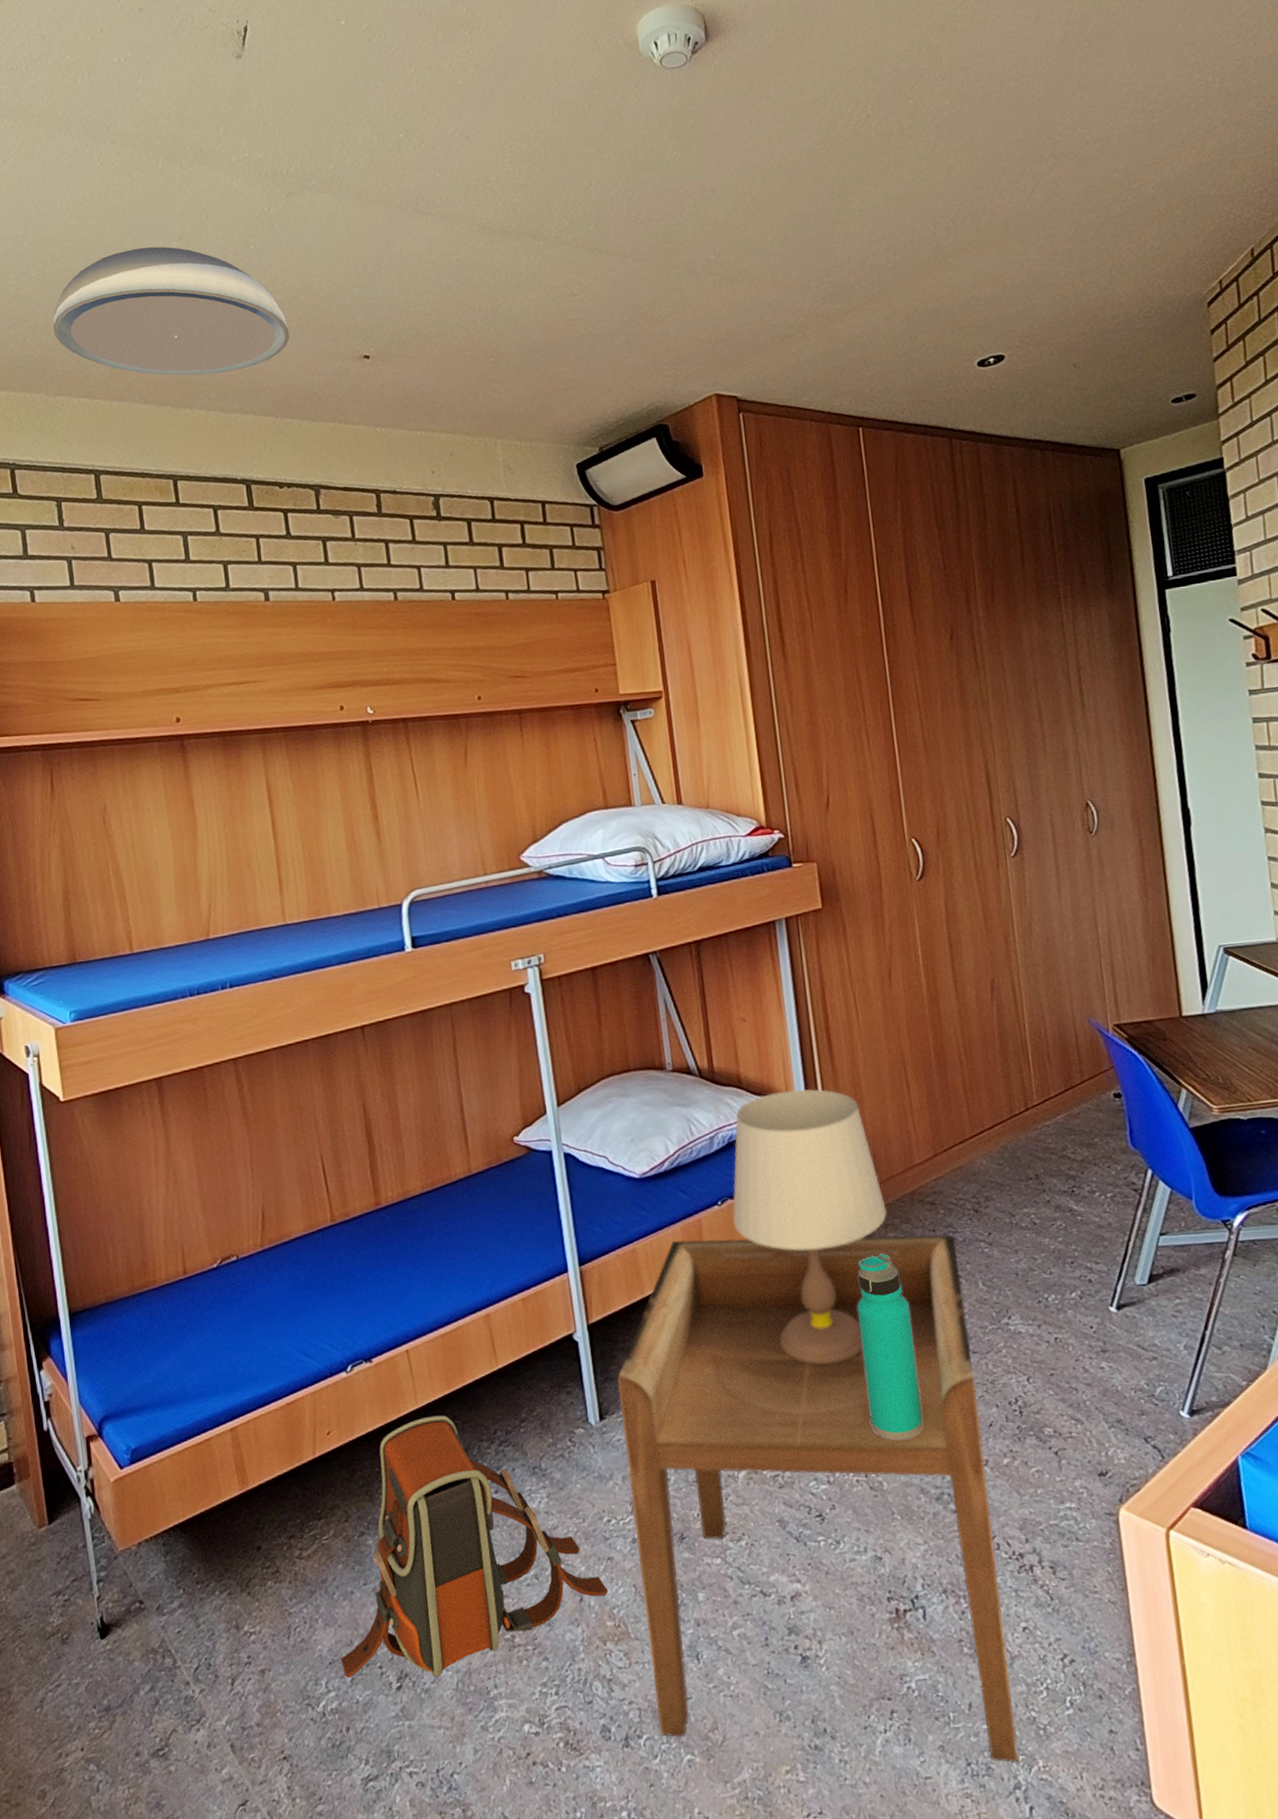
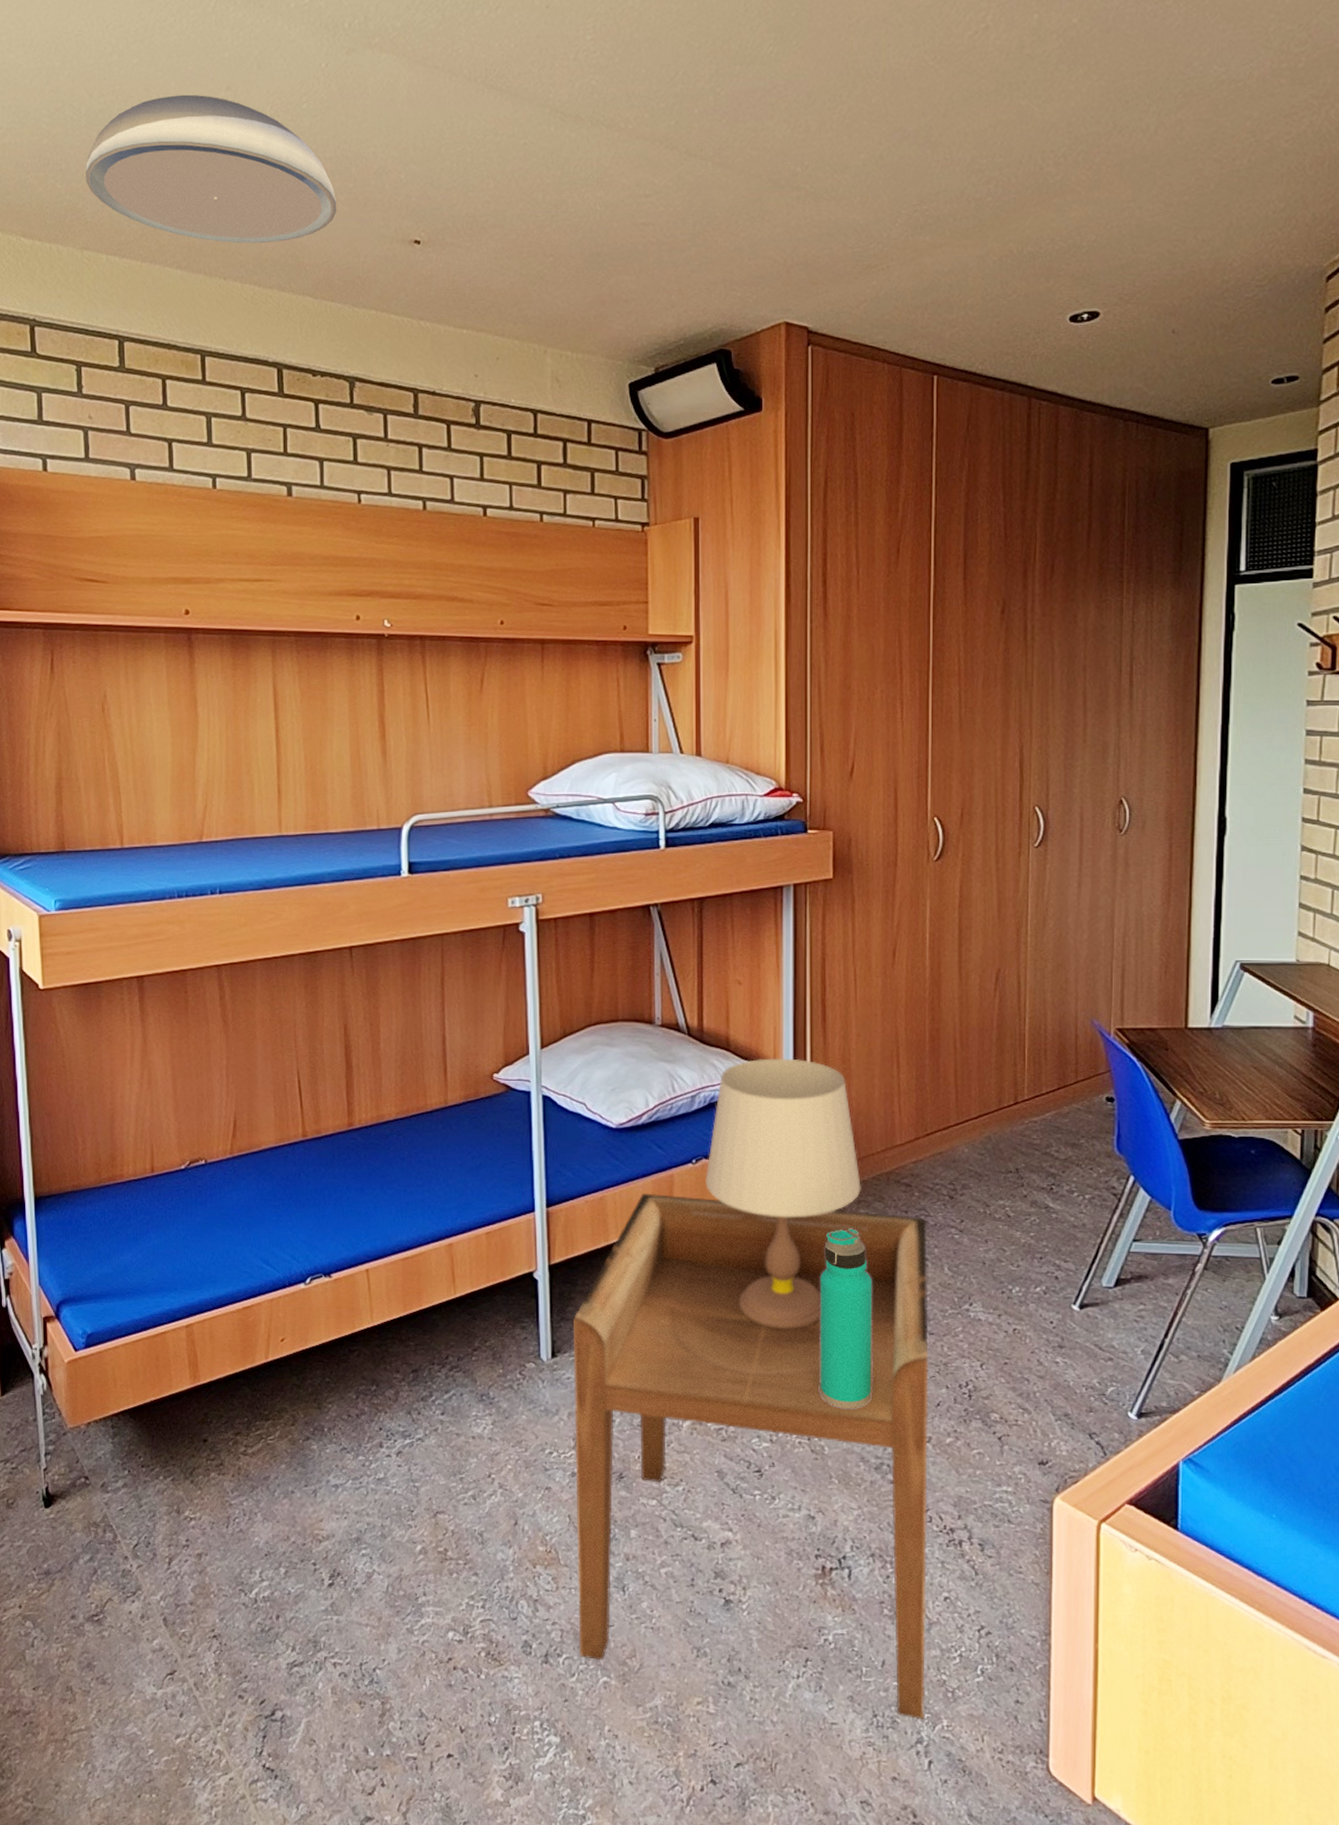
backpack: present [340,1415,608,1679] -> none [276,1335,542,1580]

